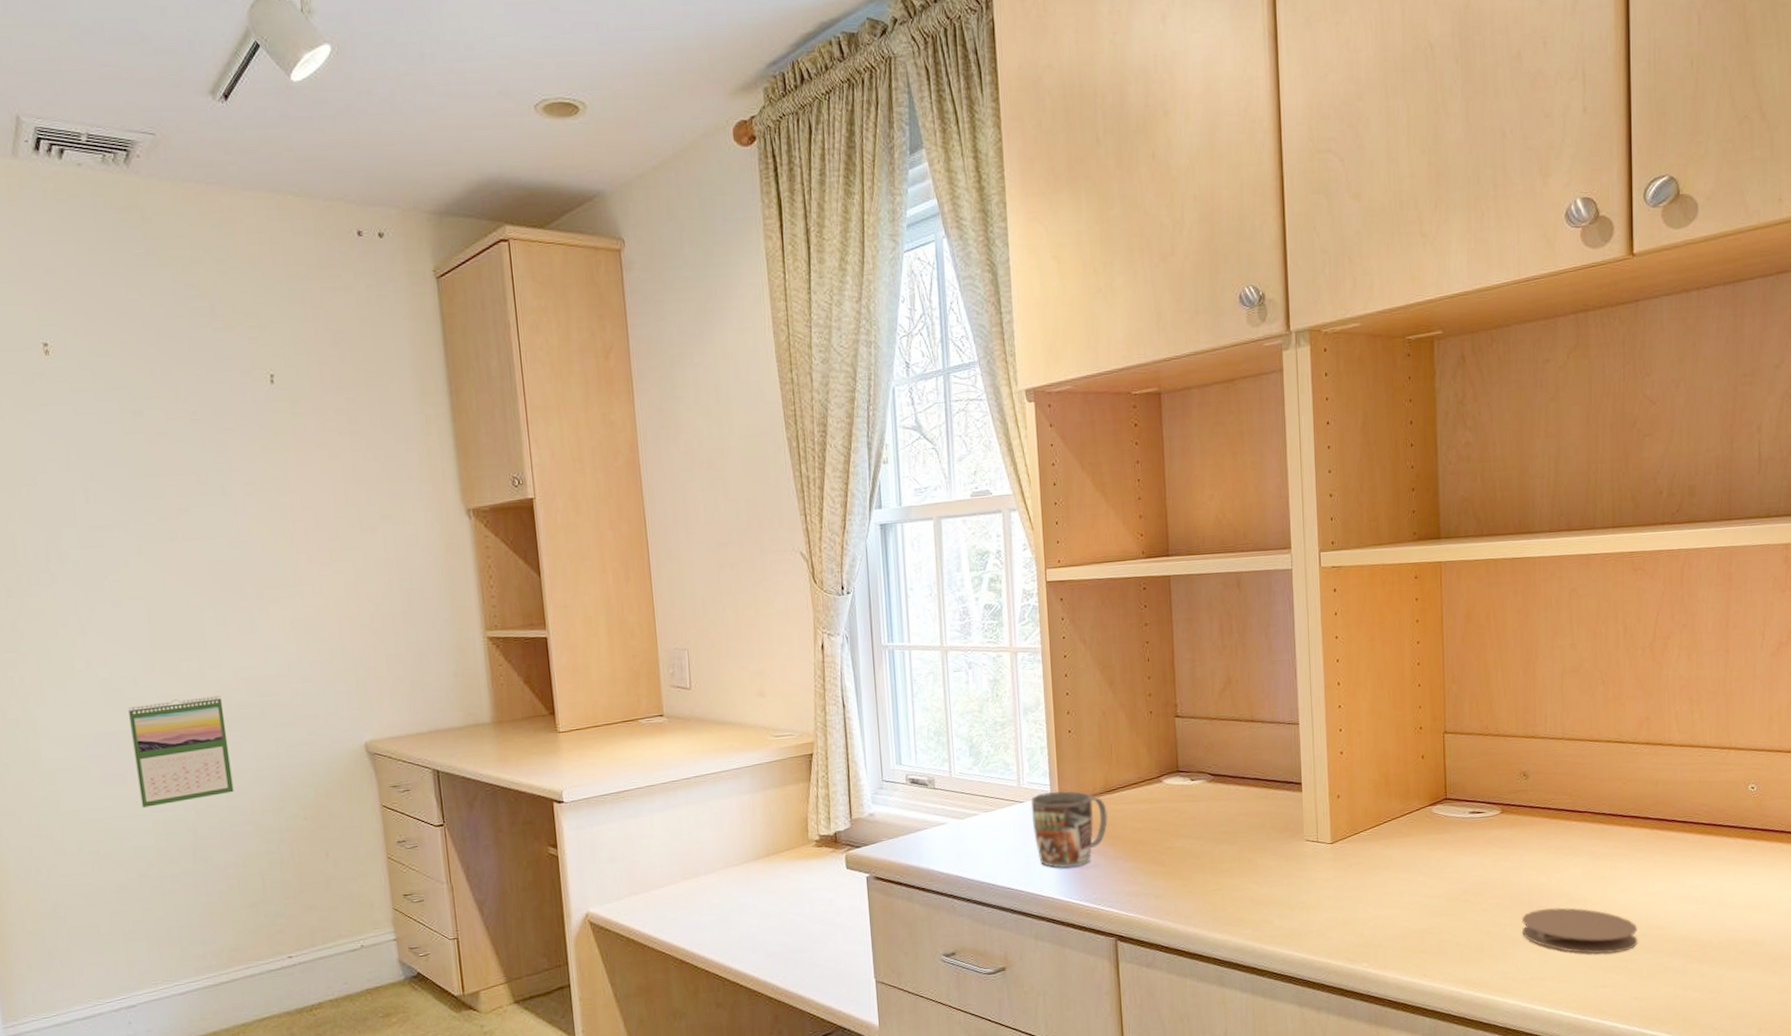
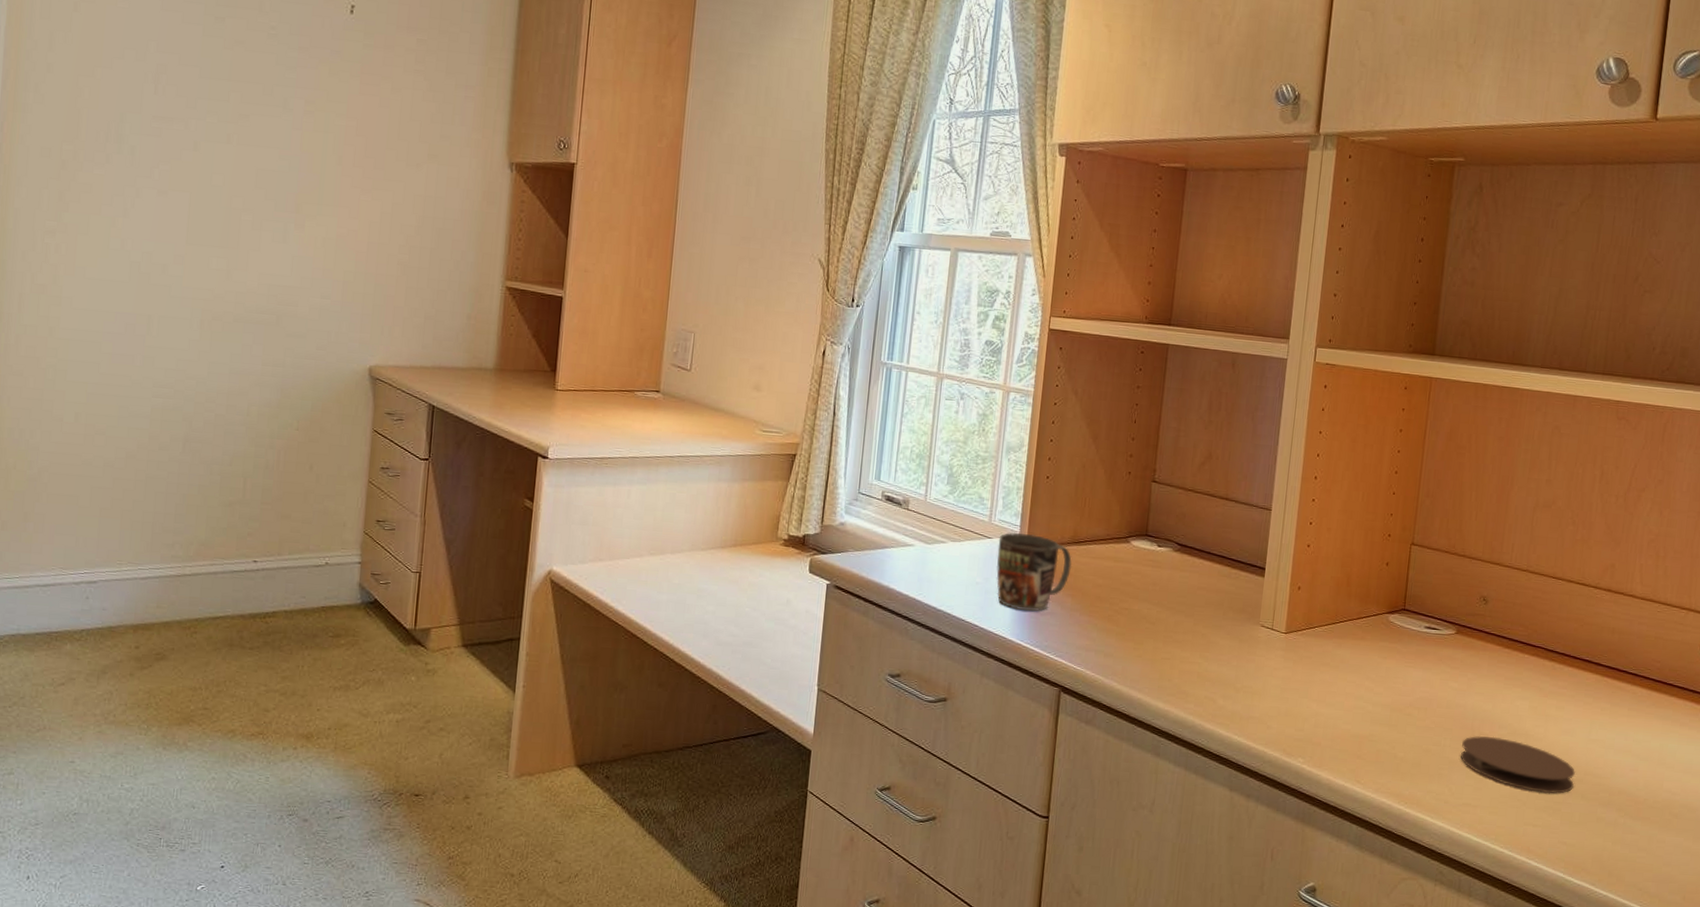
calendar: present [128,696,234,808] -> none [144,292,242,392]

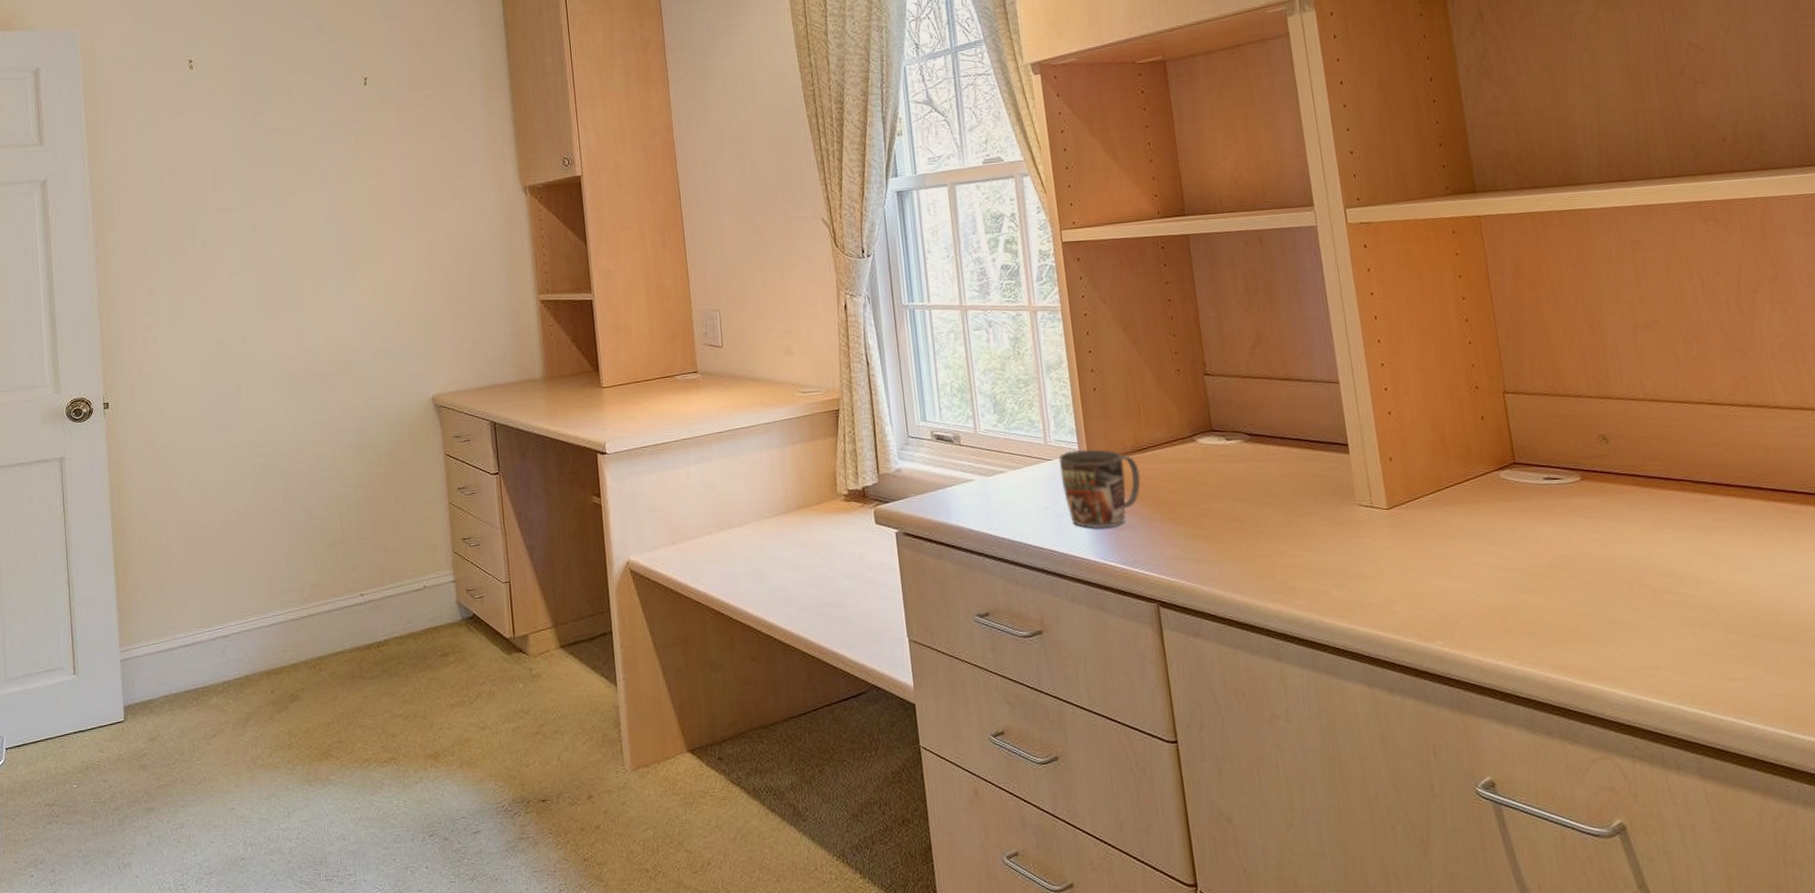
coaster: present [1460,735,1575,794] -> none [1621,586,1769,642]

